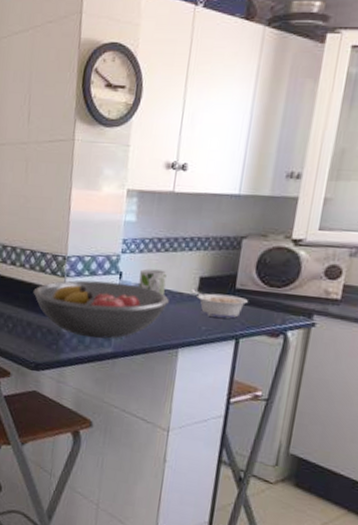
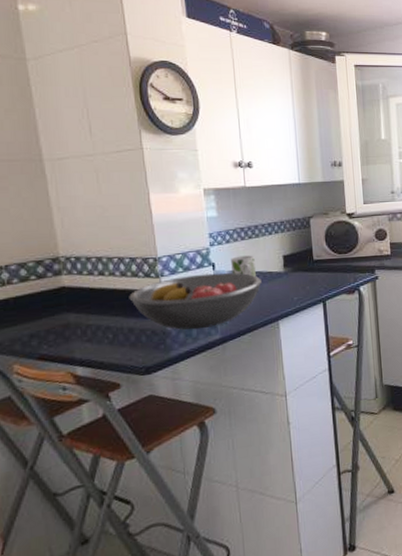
legume: present [191,289,248,319] -> none [279,266,325,288]

